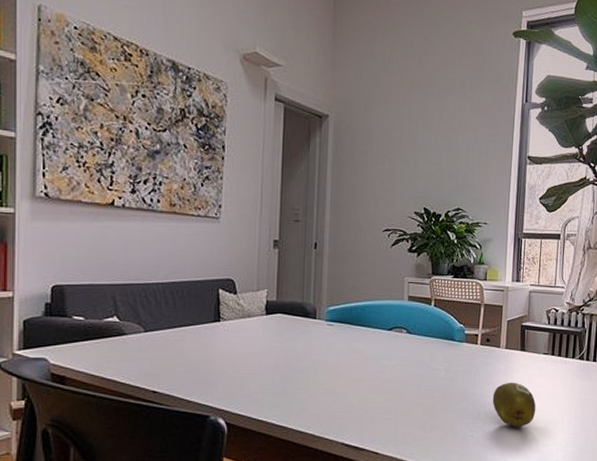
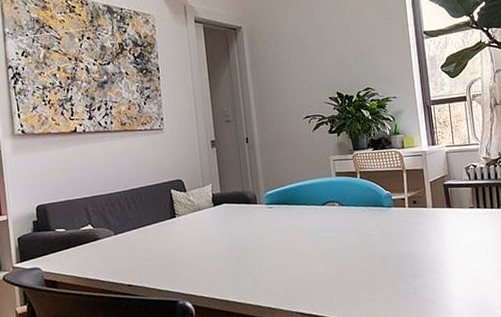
fruit: present [492,382,536,428] -> none [427,237,472,280]

